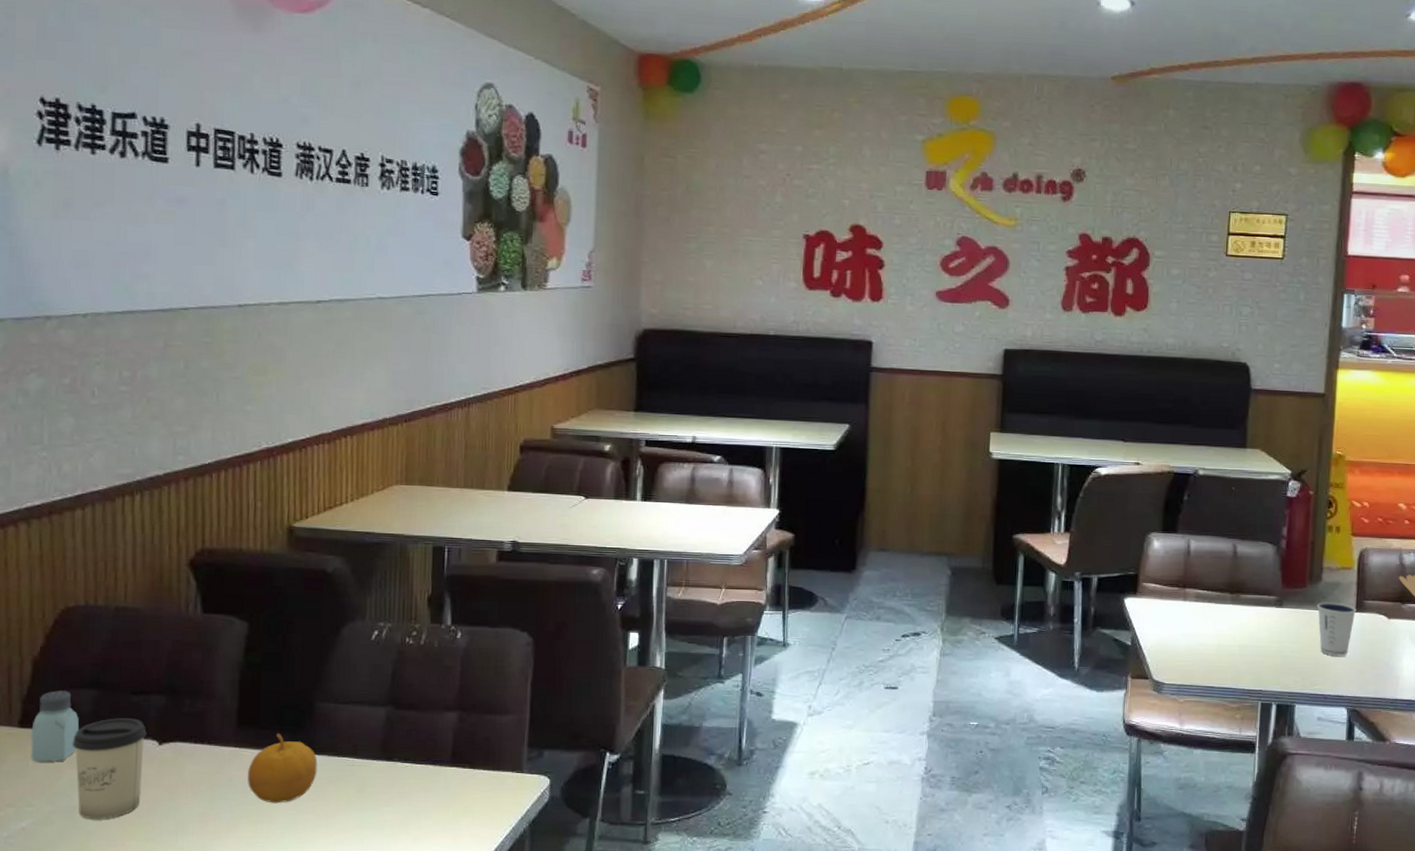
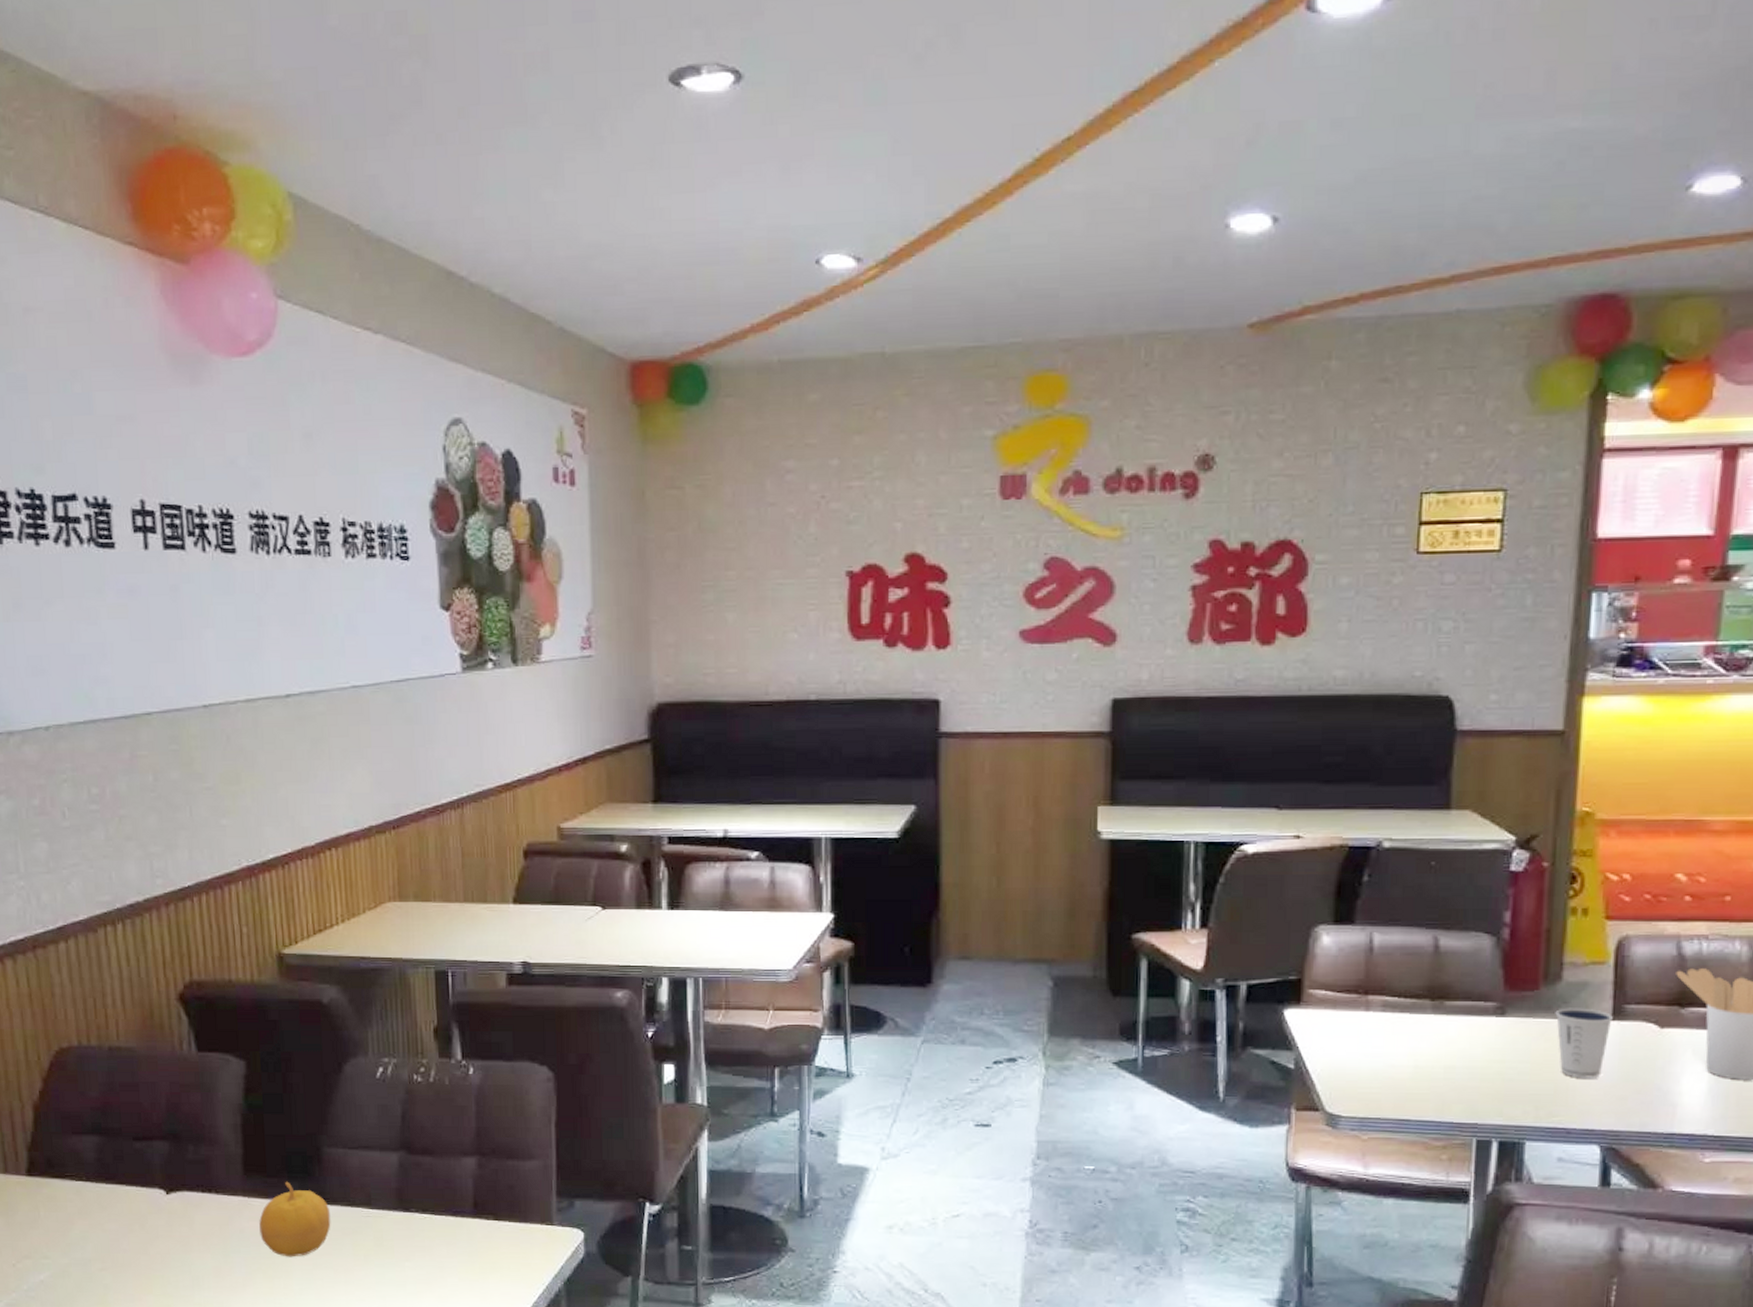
saltshaker: present [31,690,79,762] -> none [39,1137,85,1212]
cup: present [72,718,147,819] -> none [80,1166,154,1272]

